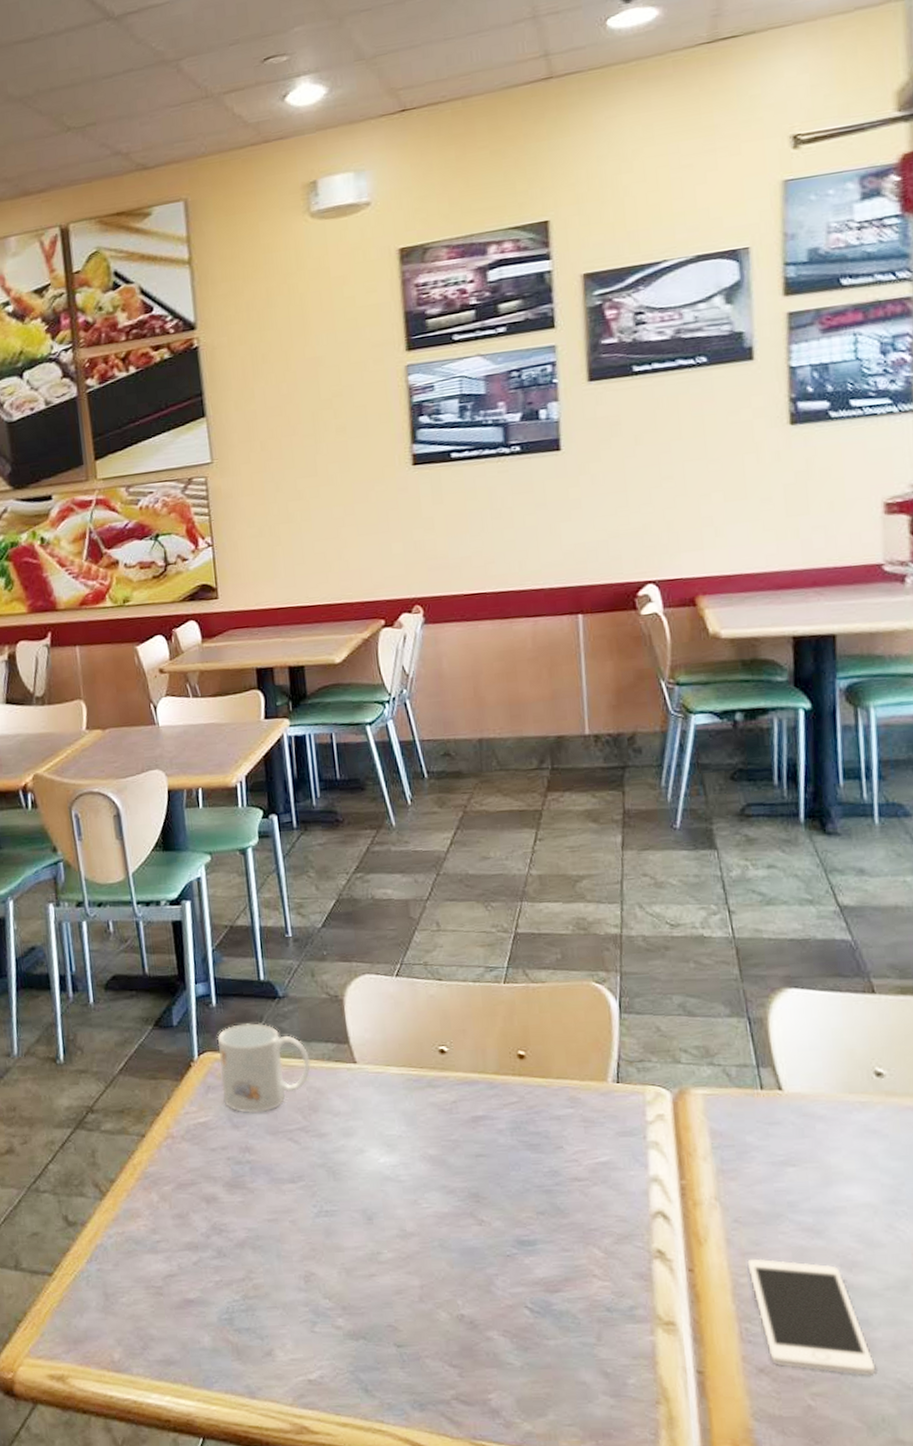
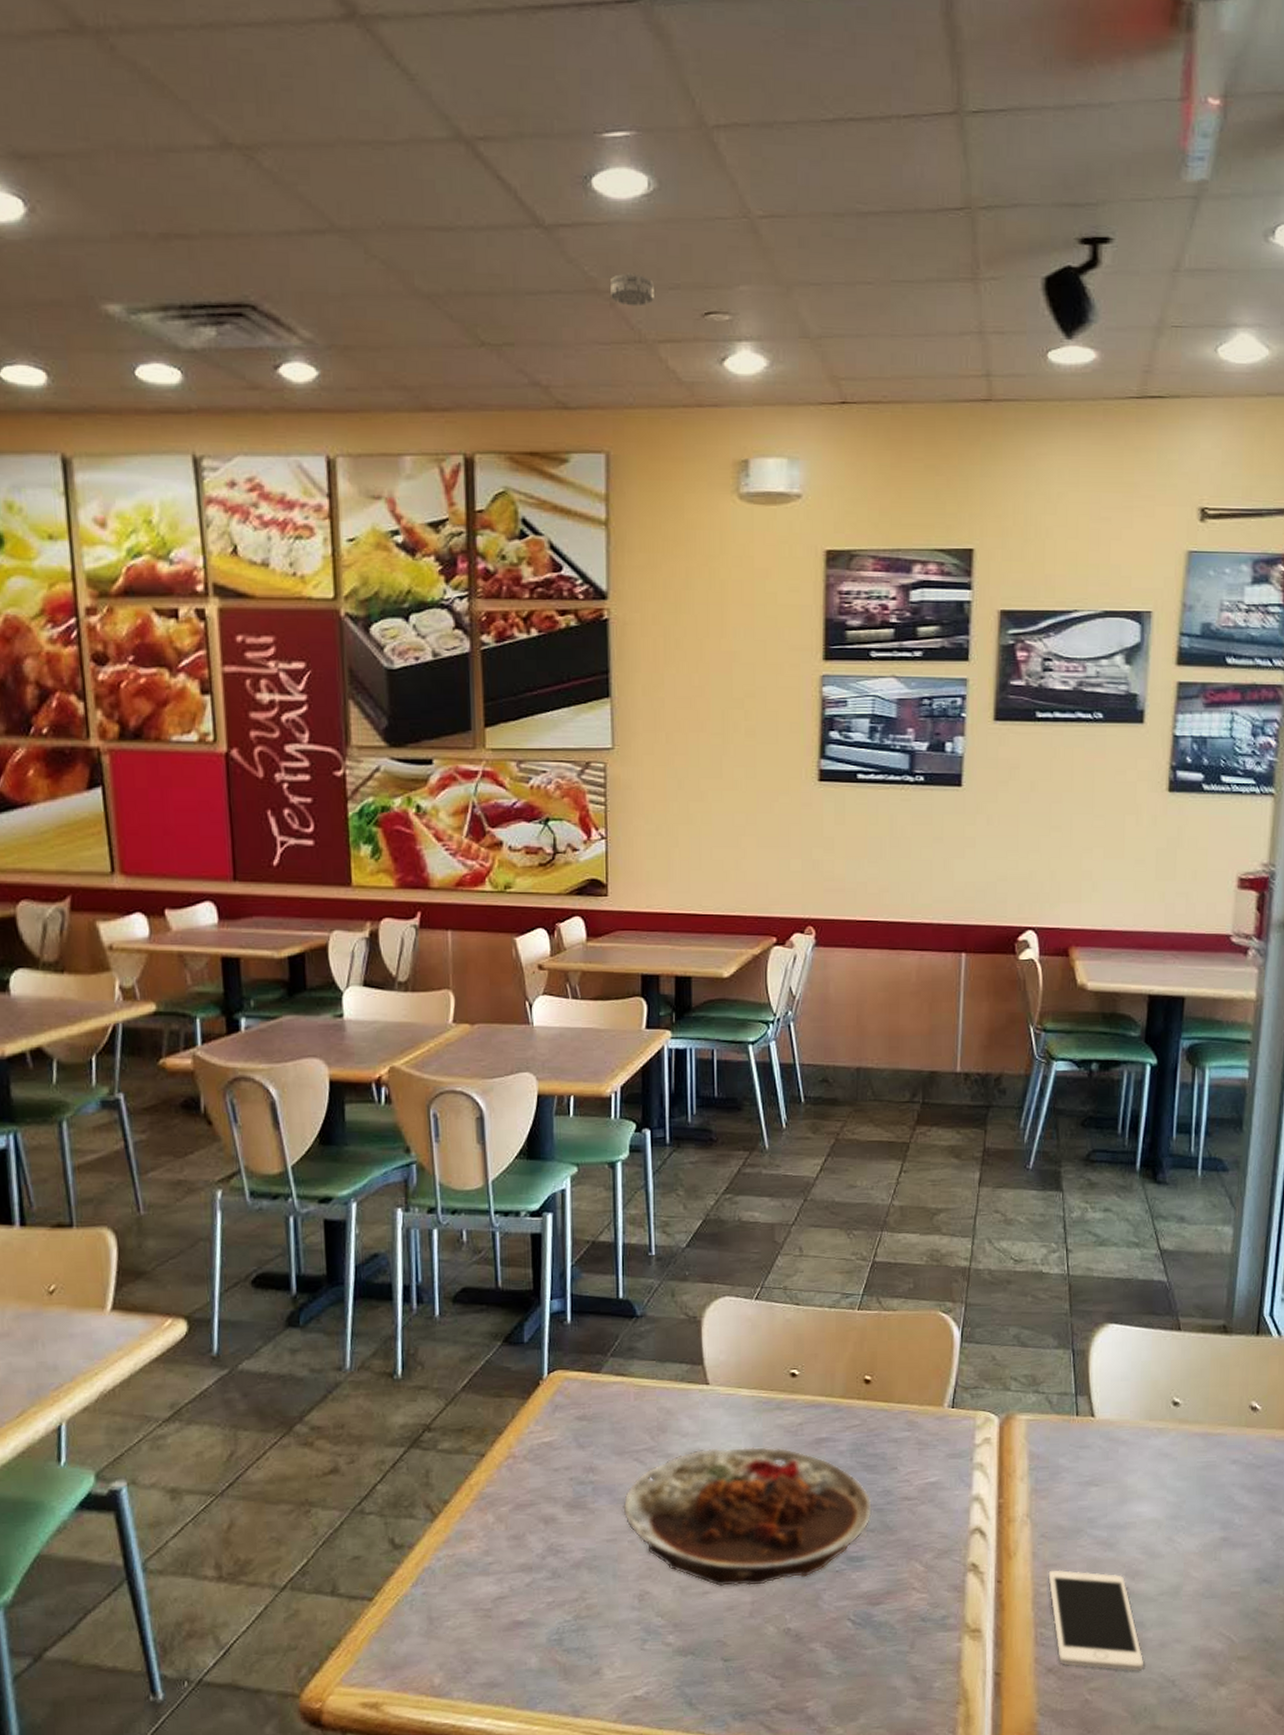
smoke detector: none [176,38,217,69] -> present [610,273,654,307]
mug: present [217,1023,311,1113] -> none [569,1342,663,1433]
plate: none [281,1125,540,1269] -> present [623,1447,872,1586]

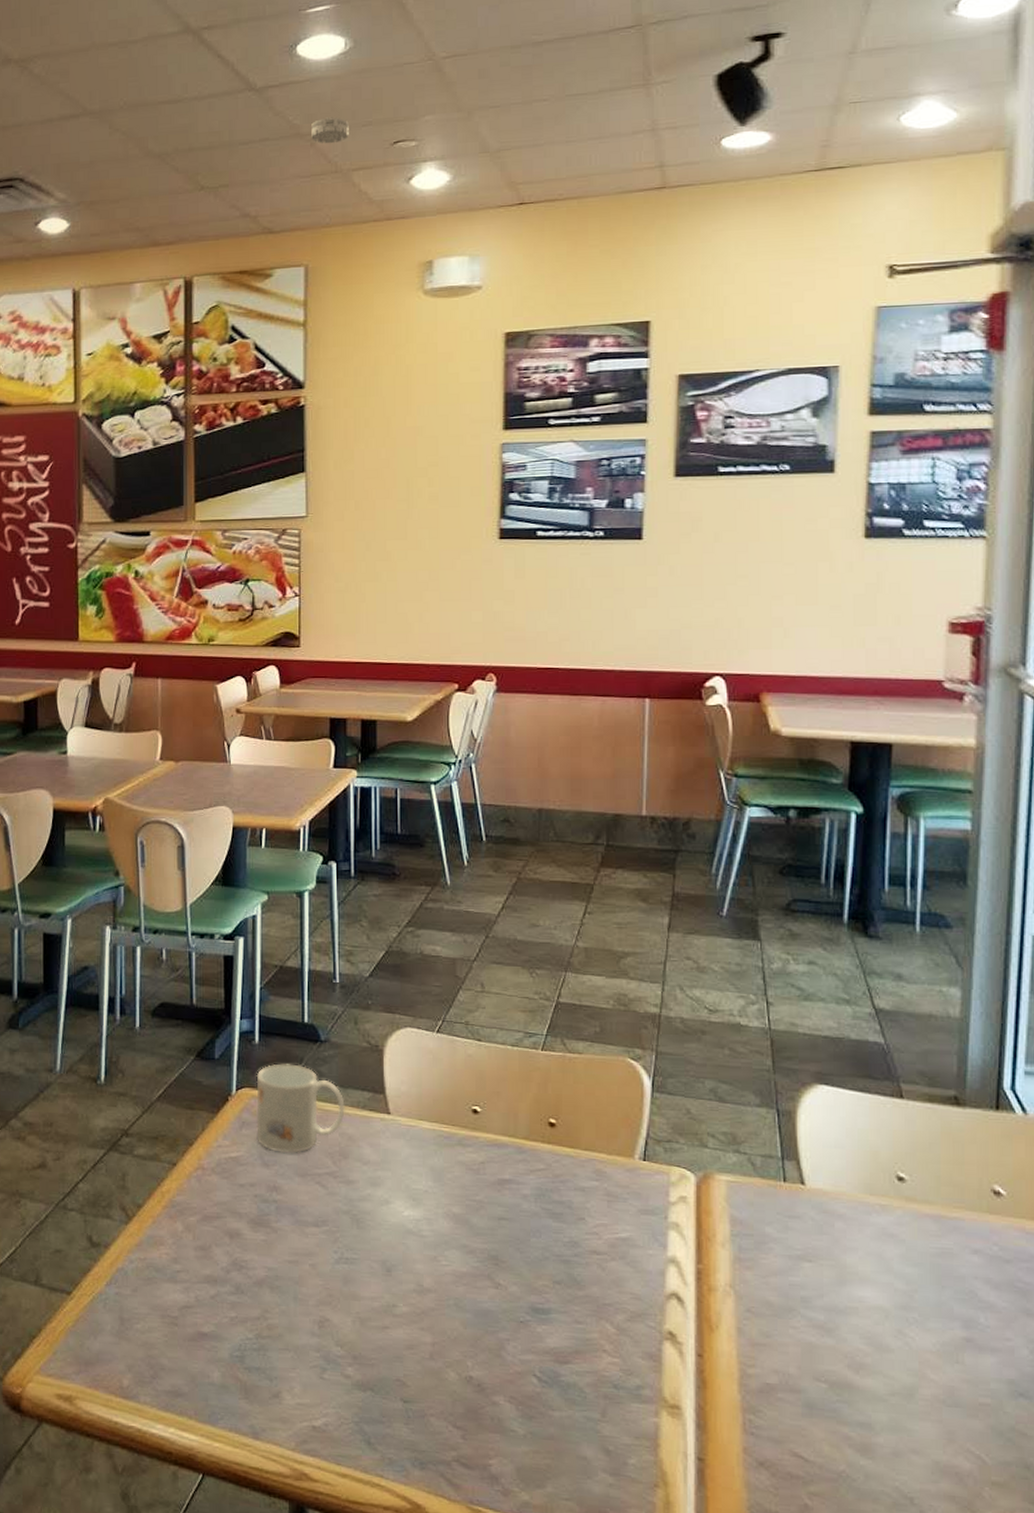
mug: none [569,1342,663,1433] -> present [256,1063,345,1153]
plate: present [623,1447,872,1586] -> none [304,1179,558,1326]
cell phone: present [1048,1569,1143,1671] -> none [756,1350,873,1481]

